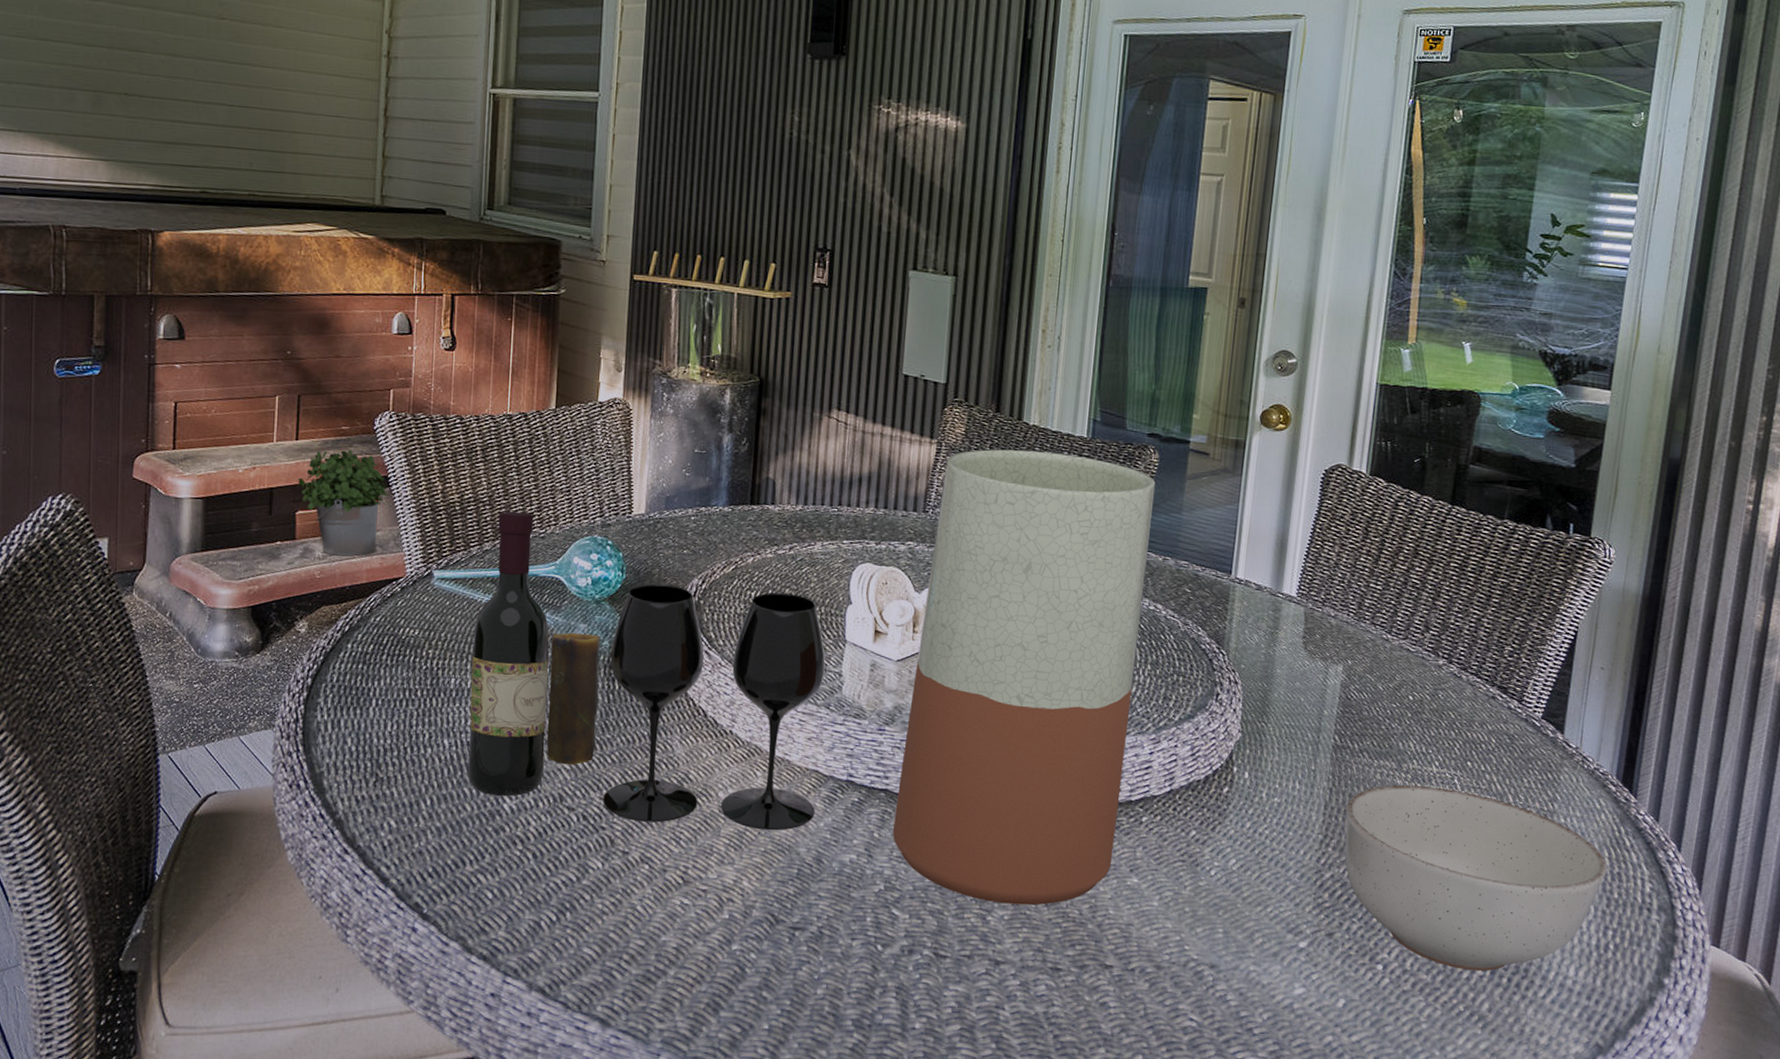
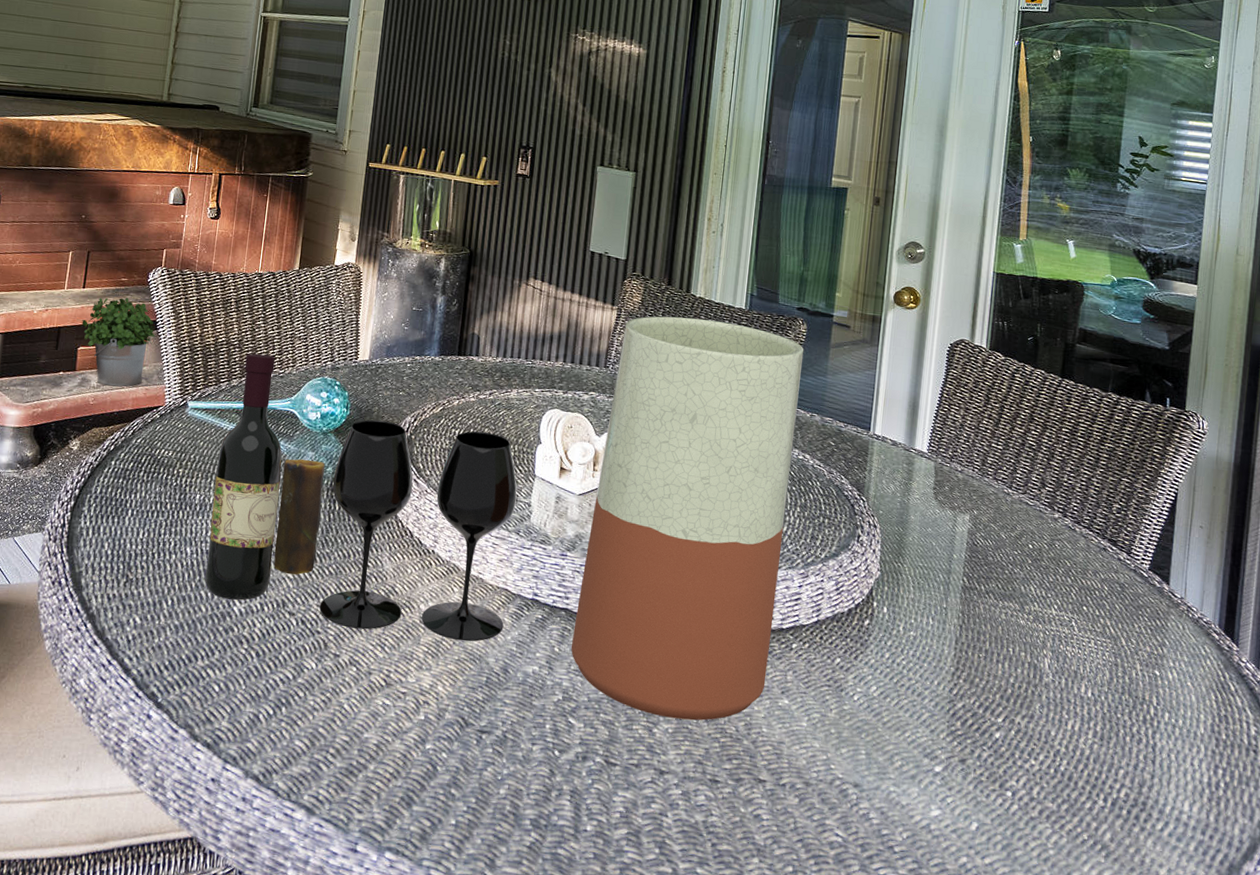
bowl: present [1344,785,1608,972] -> none [974,625,1215,803]

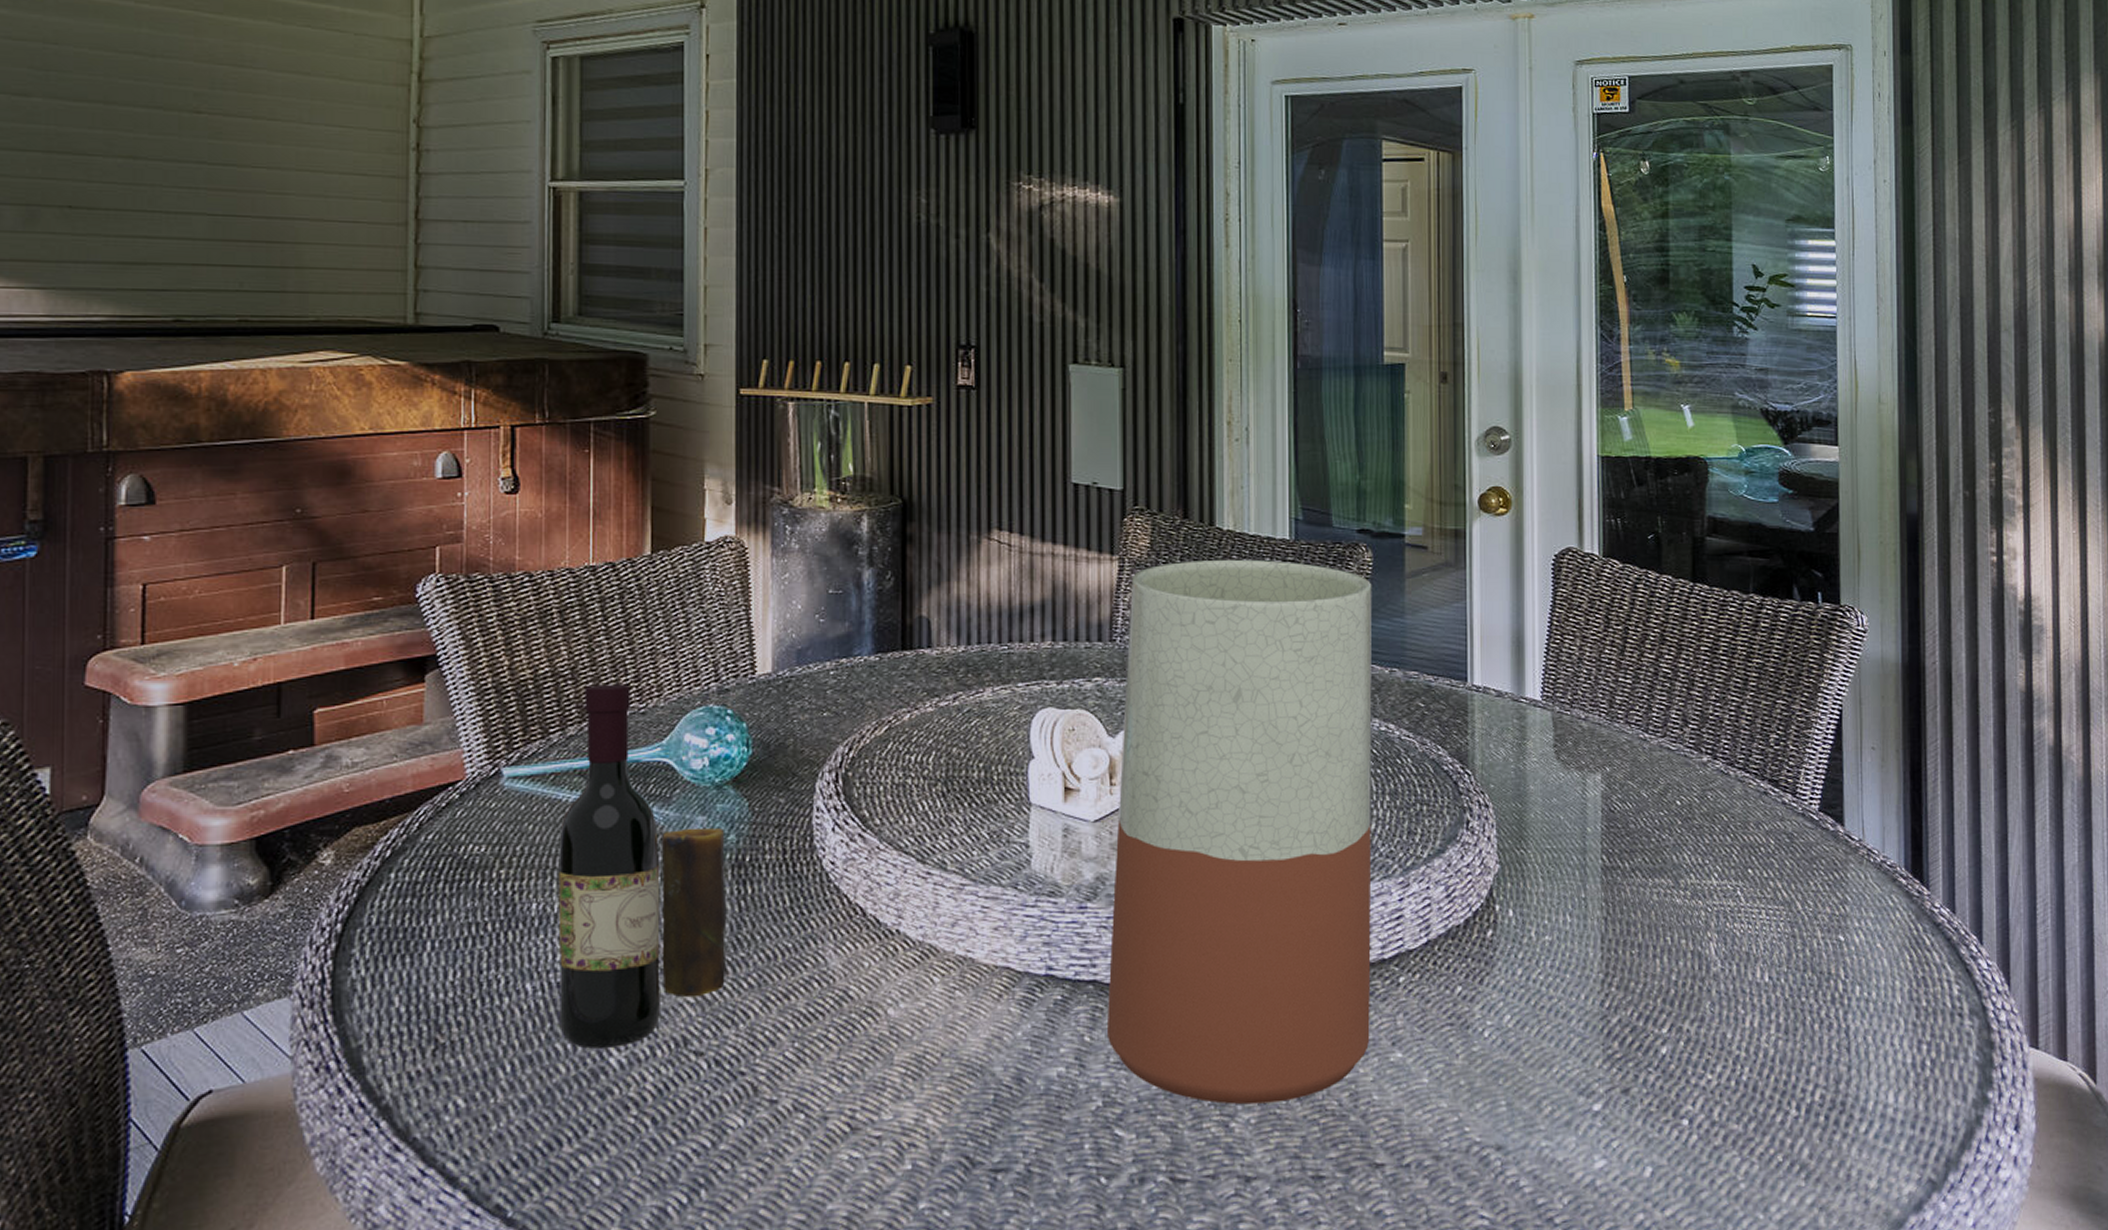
potted plant: present [81,297,155,387] -> none [315,625,437,763]
wine glass: present [319,419,517,642] -> none [739,752,1010,1059]

